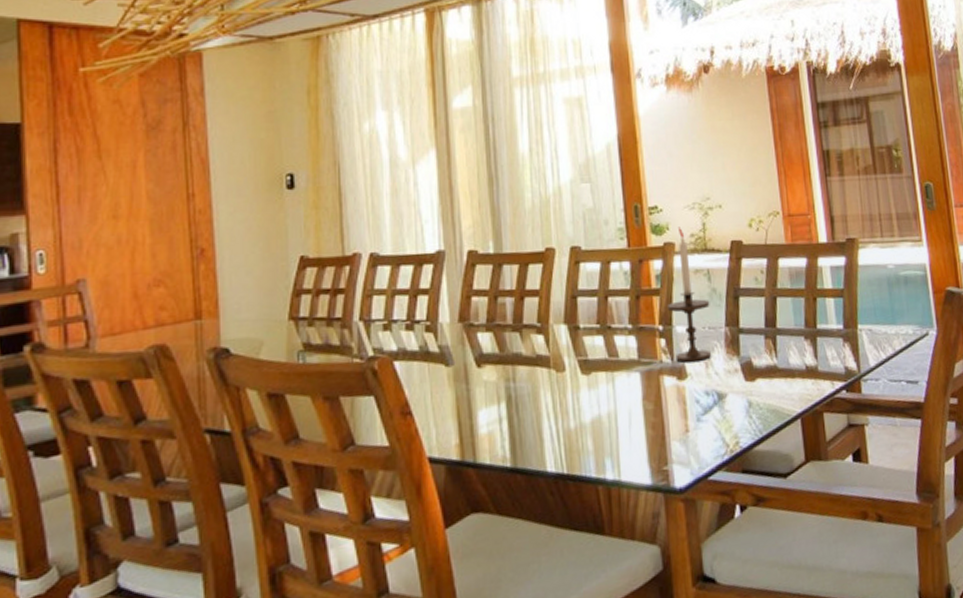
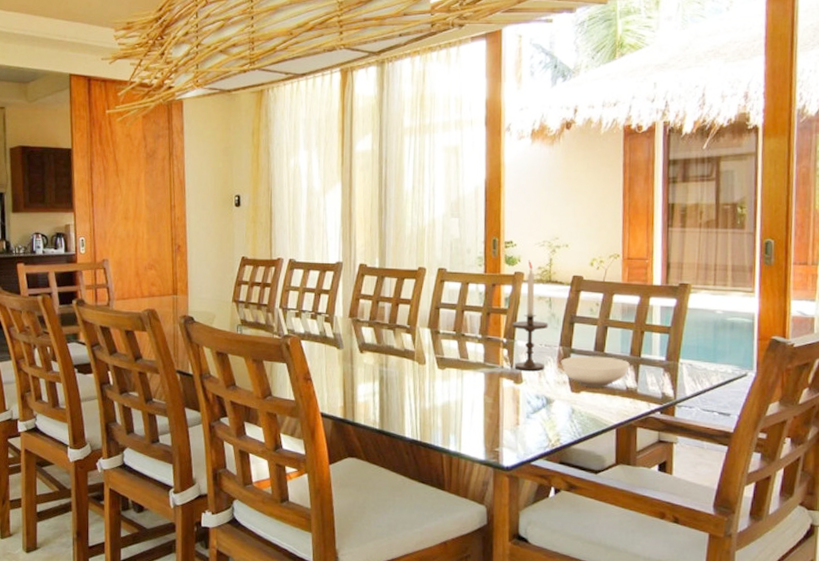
bowl: none [729,332,806,372] -> present [561,355,630,388]

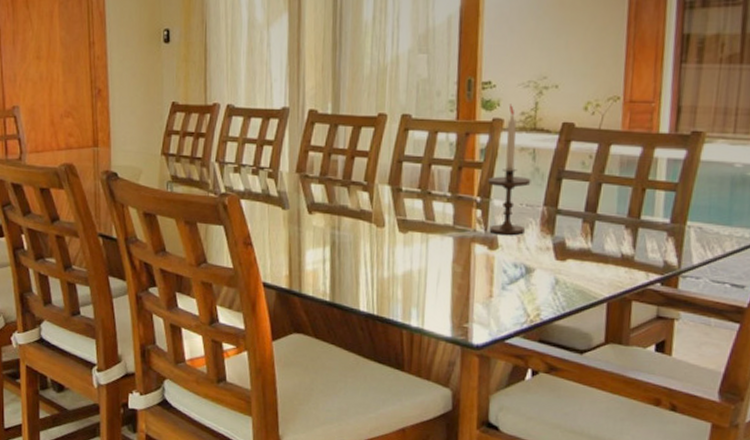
bowl: present [561,355,630,388] -> none [544,217,627,255]

